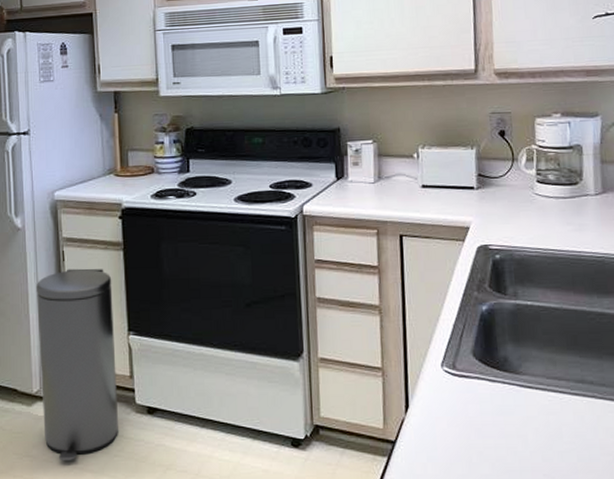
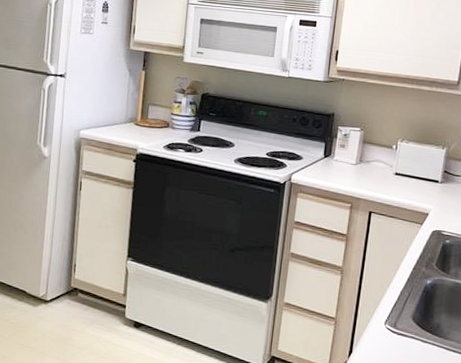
pedal bin: present [36,268,118,461] -> none [44,197,120,356]

